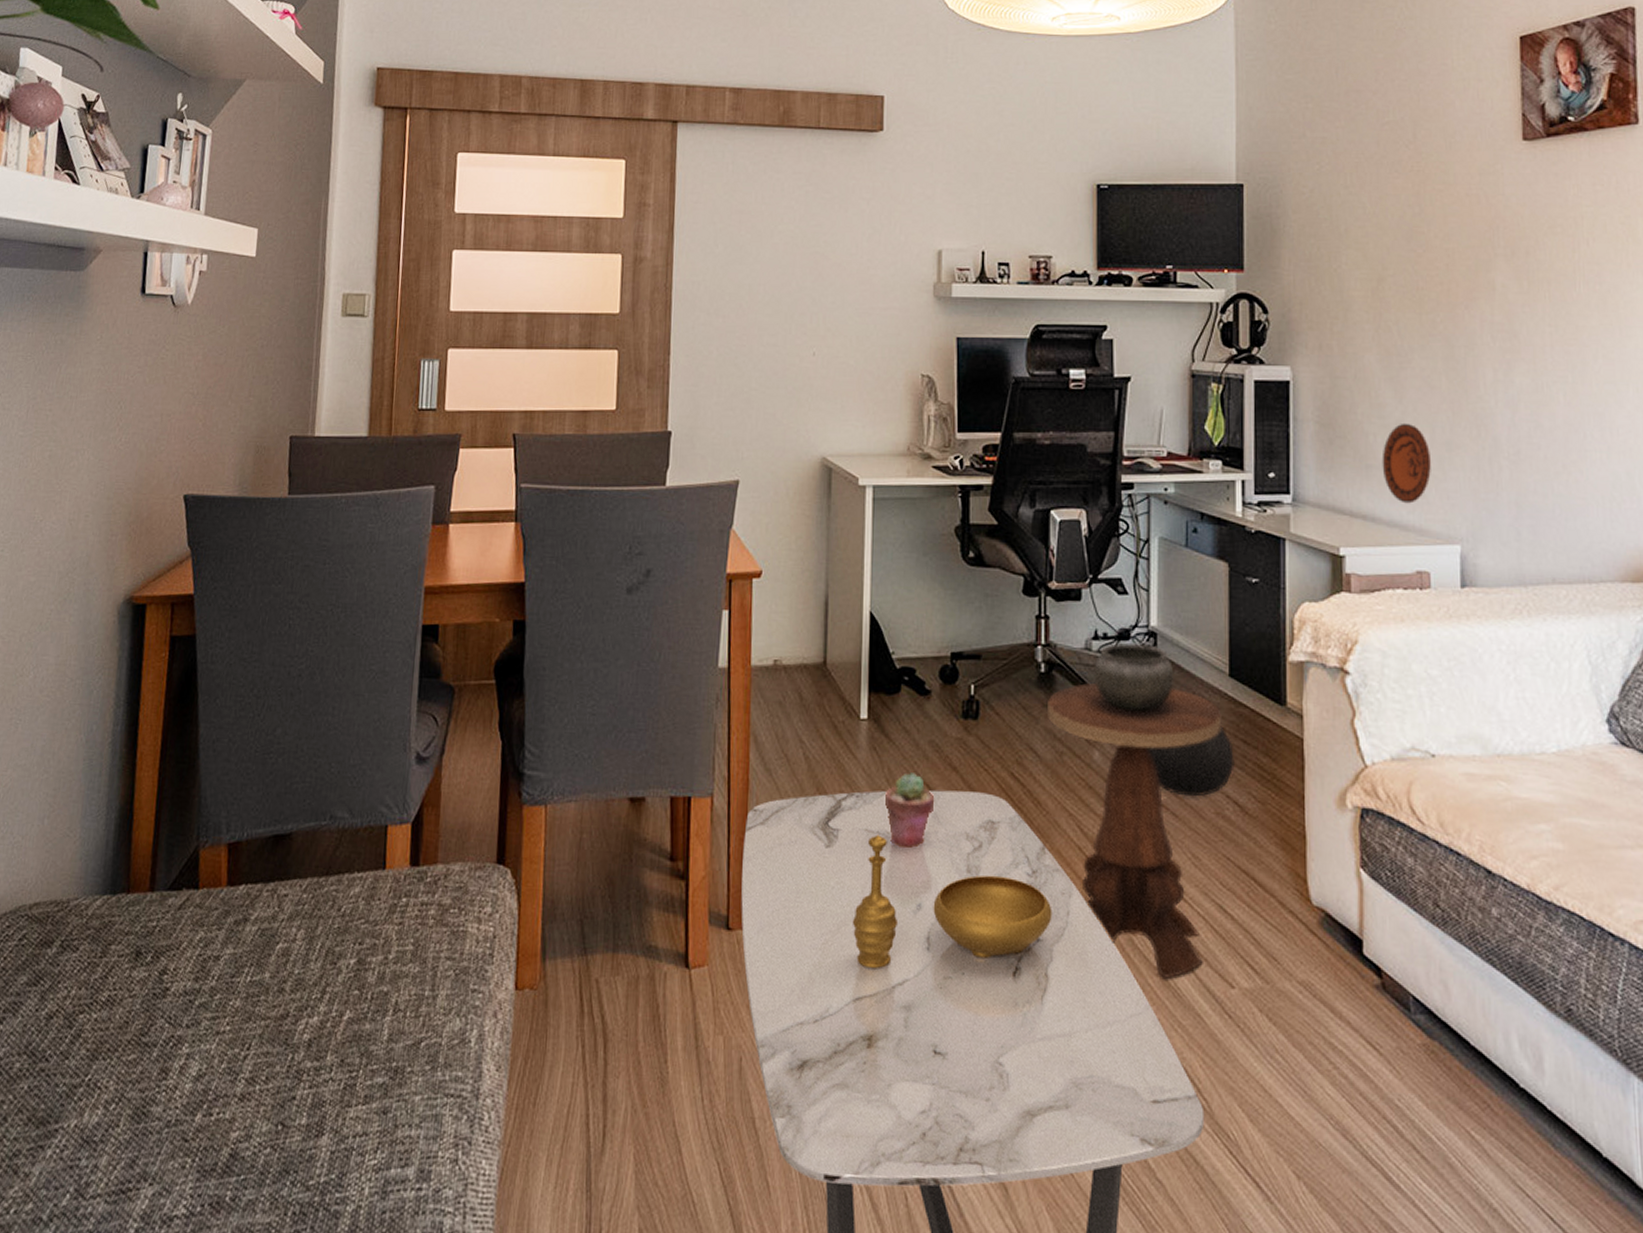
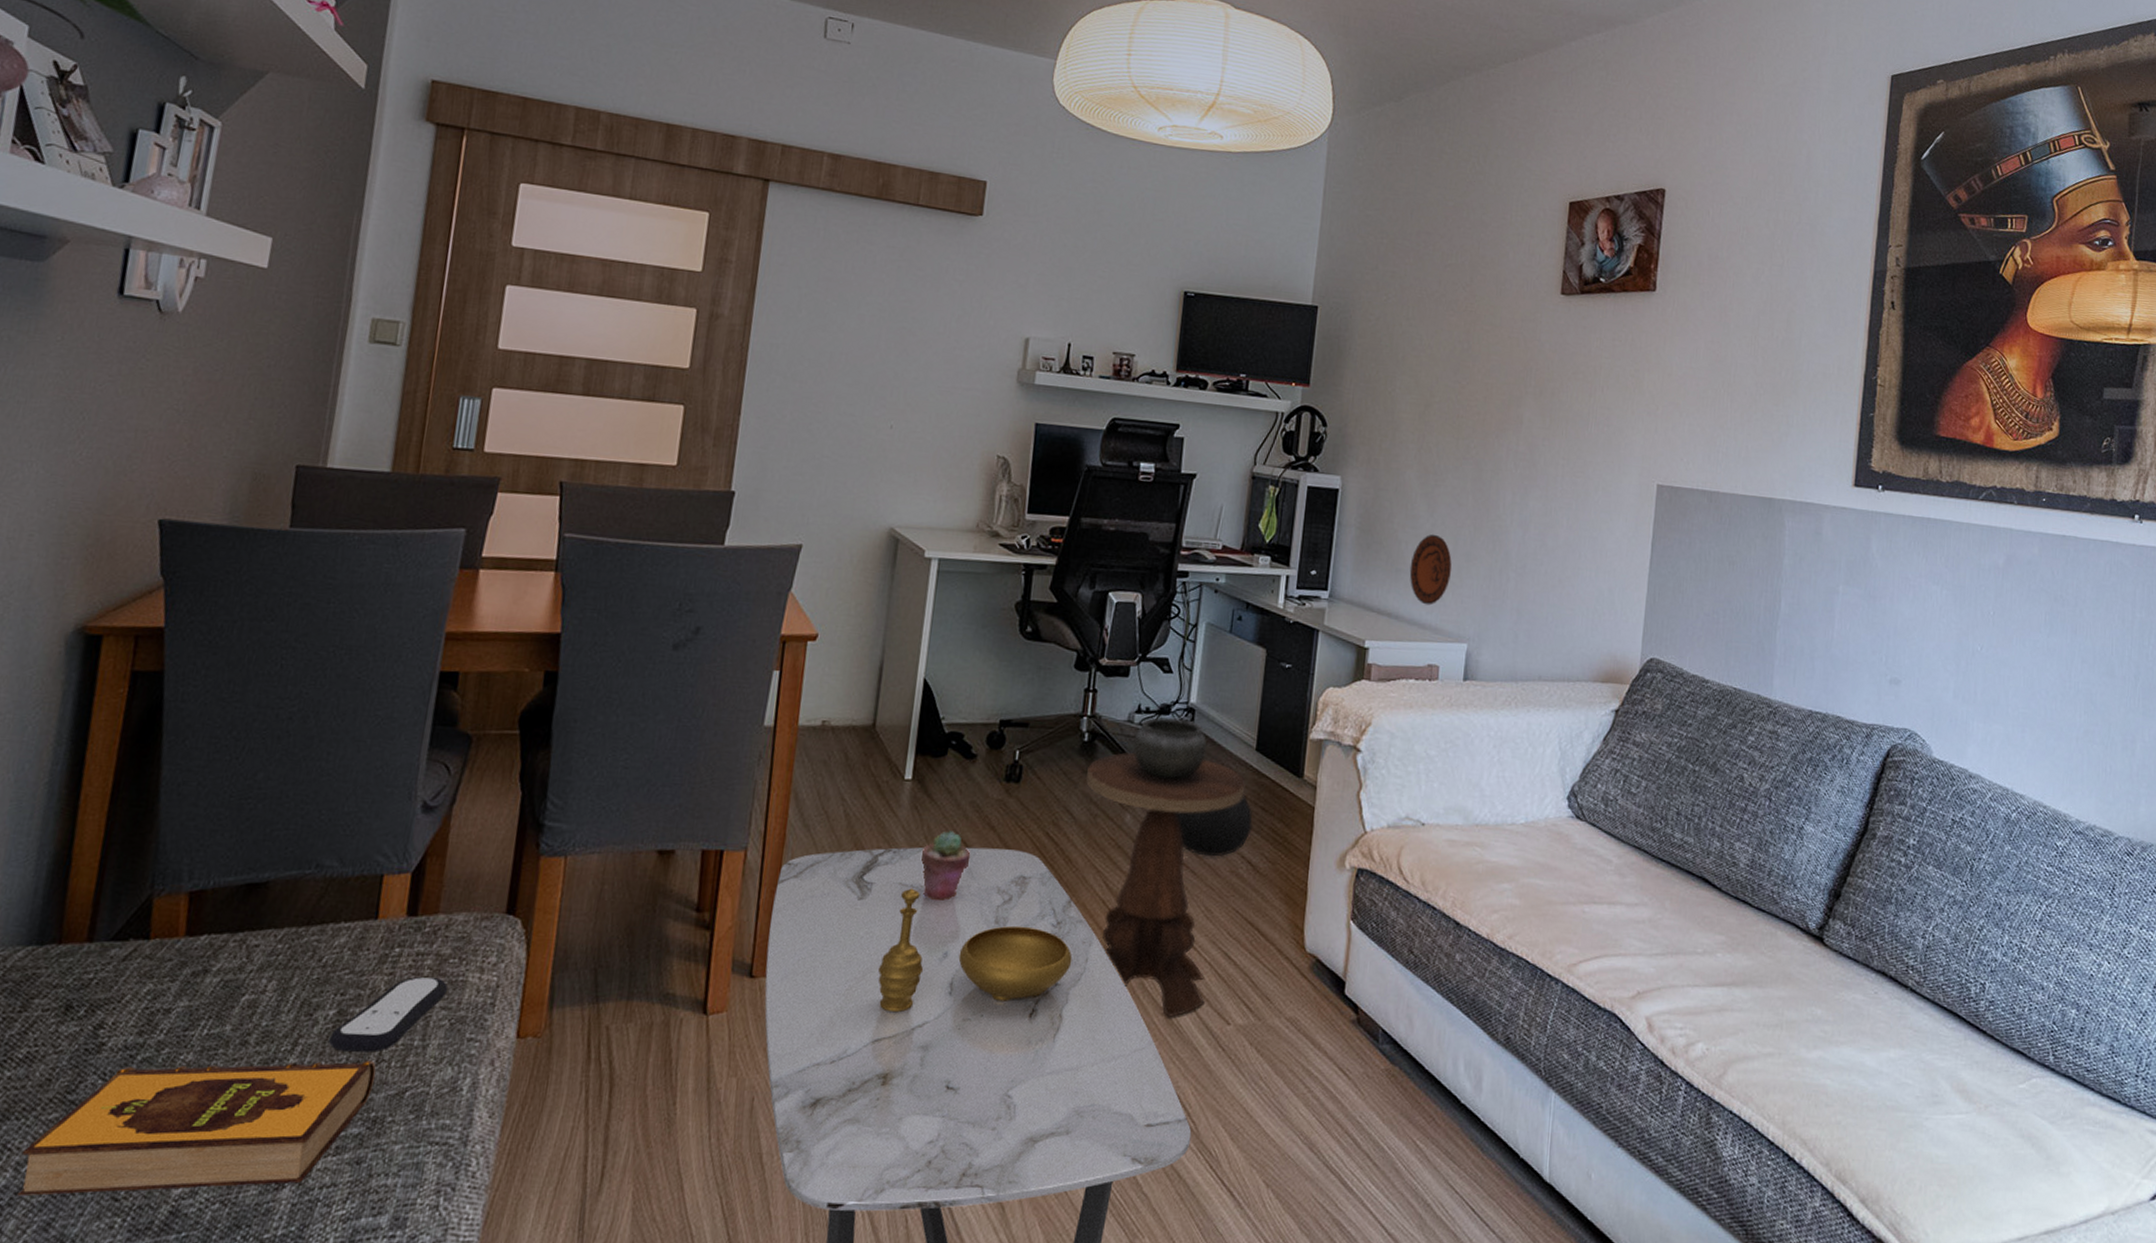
hardback book: none [107,1009,394,1134] -> present [17,1060,376,1196]
remote control: none [351,926,450,1002] -> present [328,976,447,1053]

